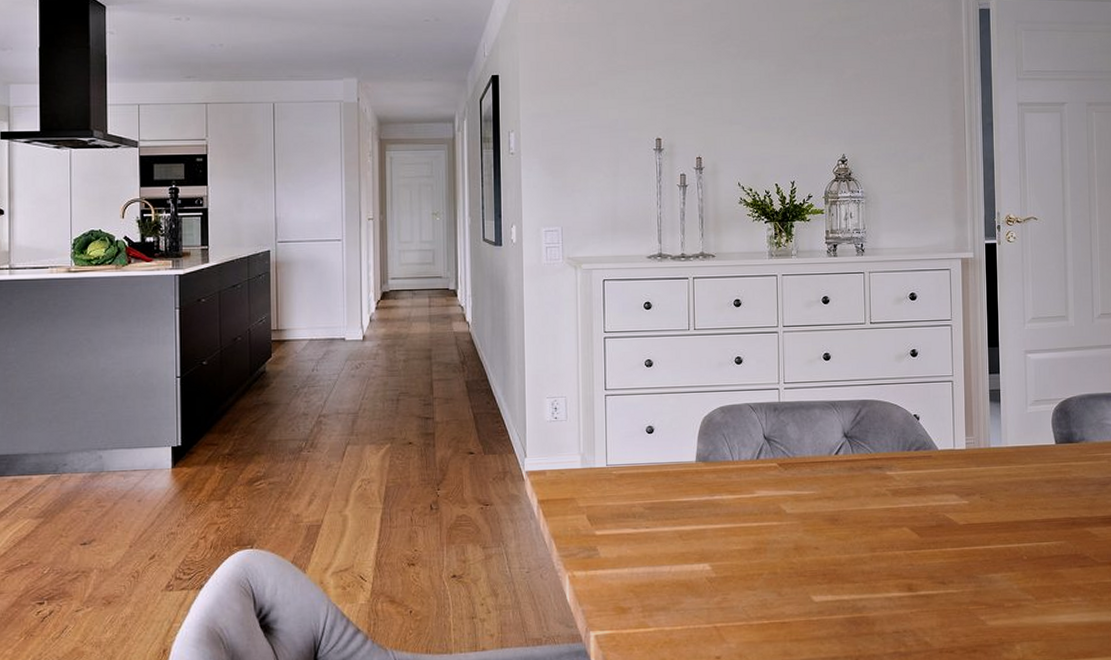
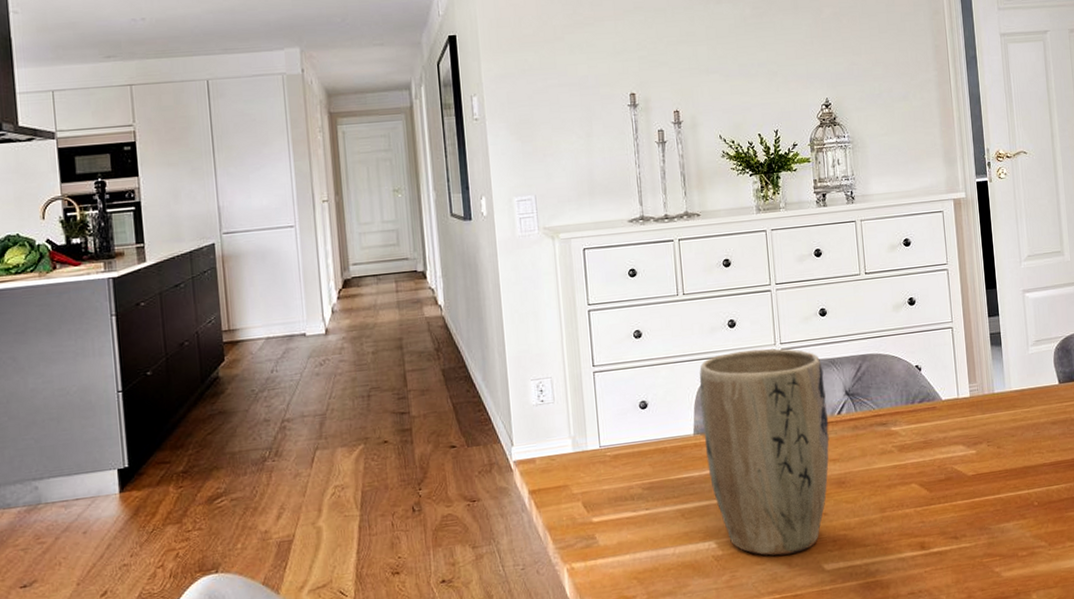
plant pot: none [704,386,826,583] -> present [699,348,829,556]

